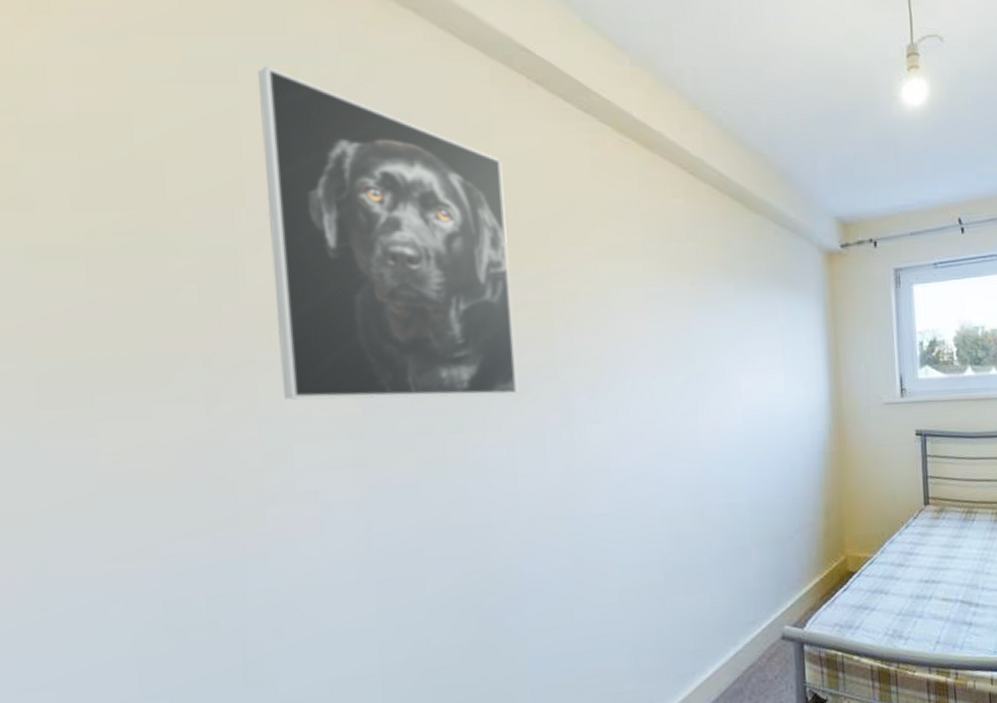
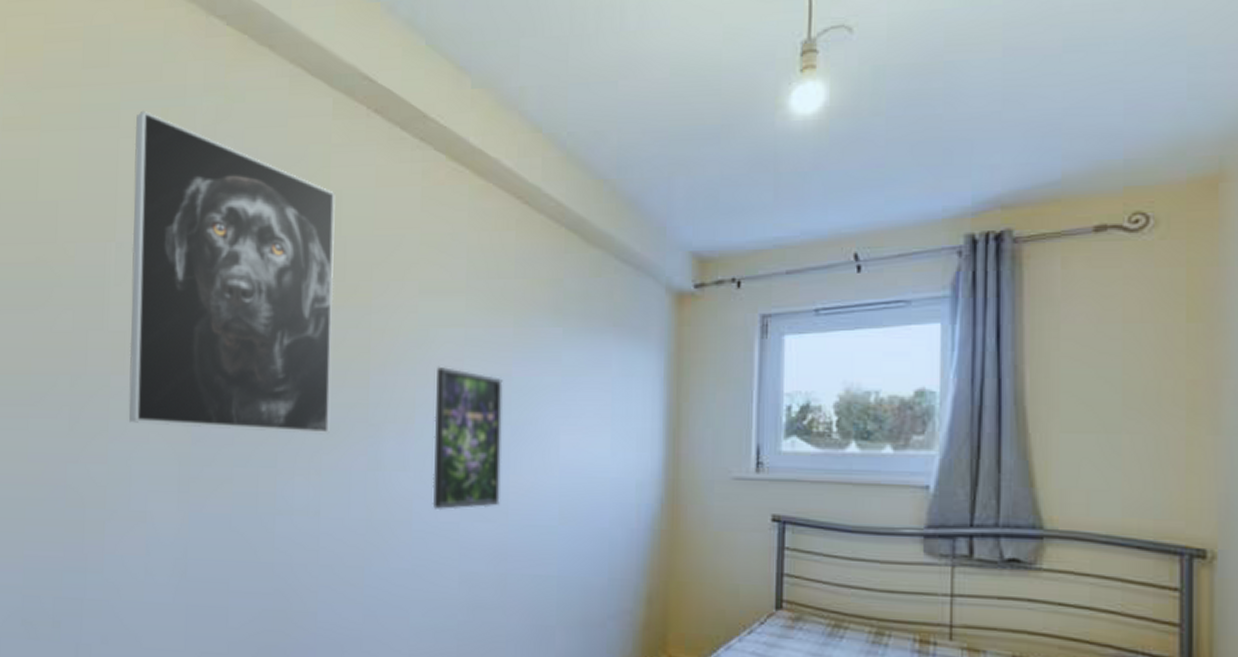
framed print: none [621,323,692,456] -> present [432,366,503,511]

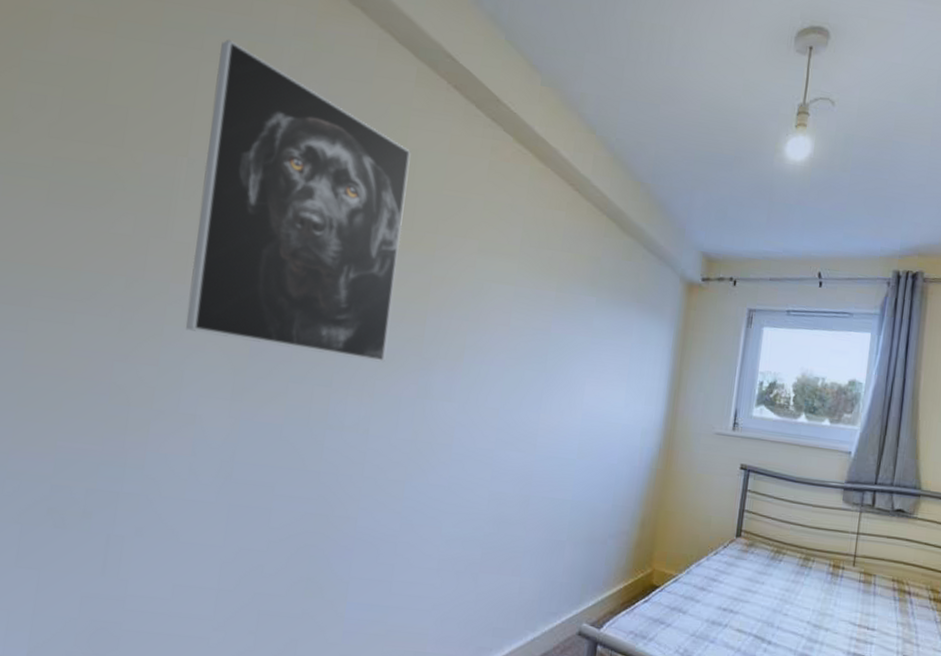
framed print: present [432,366,503,511] -> none [472,315,543,439]

